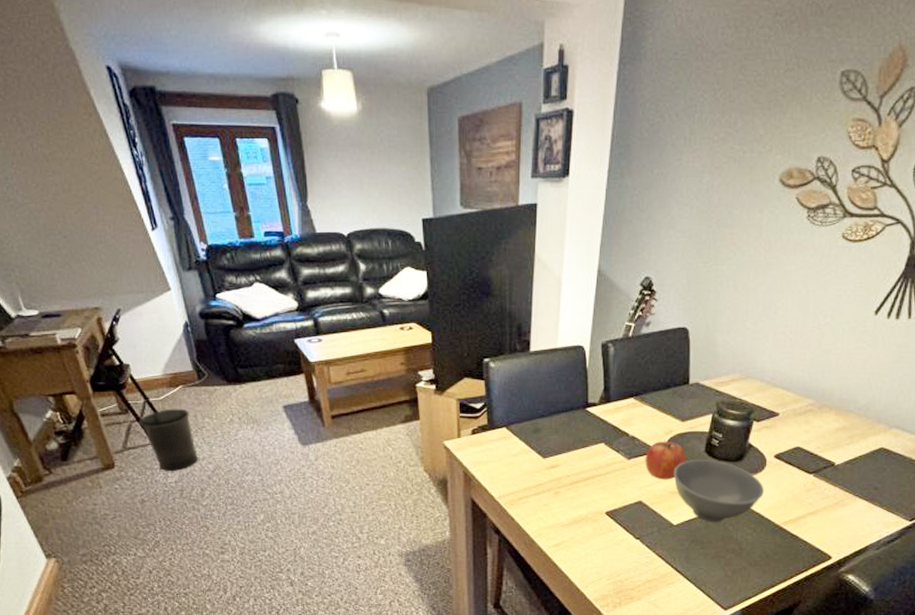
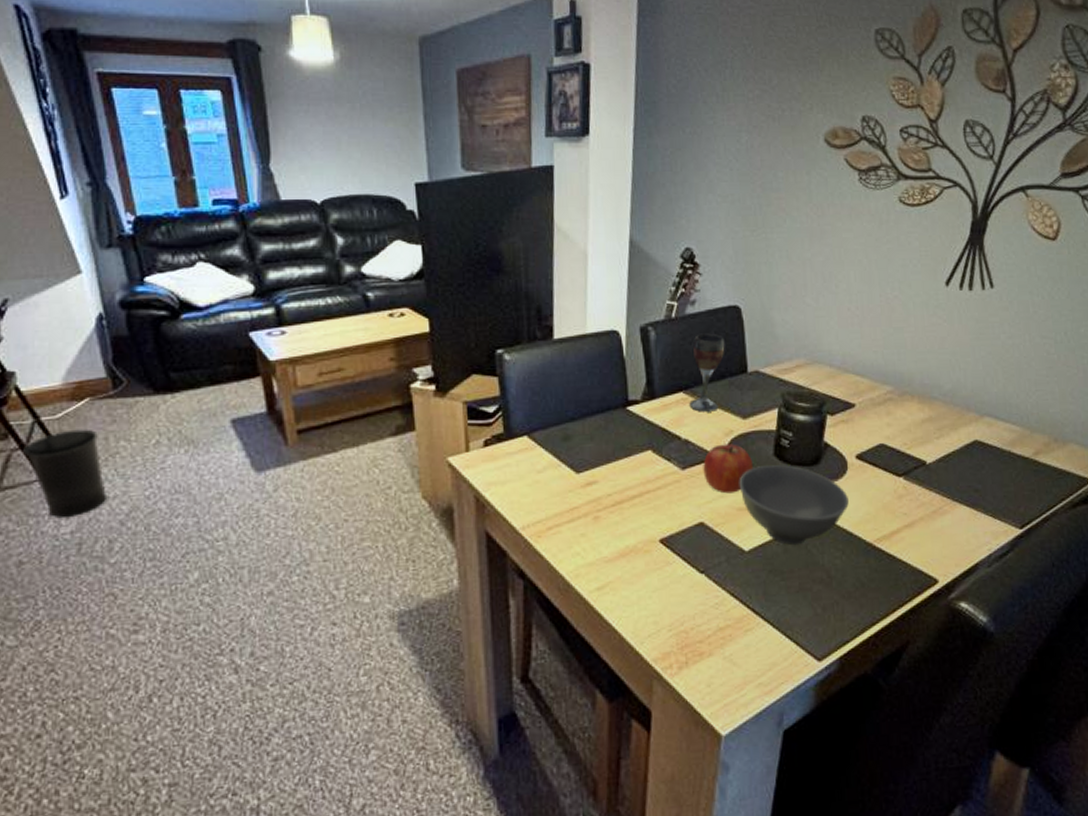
cup: none [638,350,672,415] -> present [689,333,725,412]

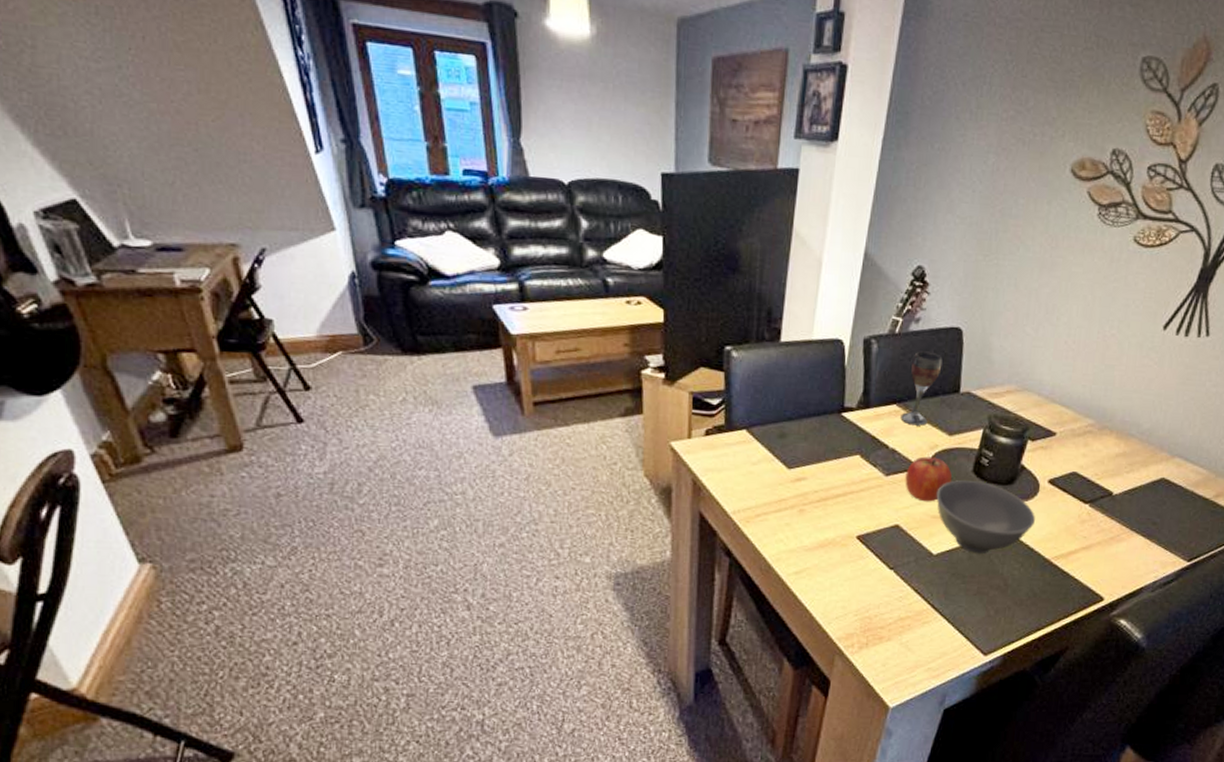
waste bin: present [23,429,106,517] -> none [281,379,356,459]

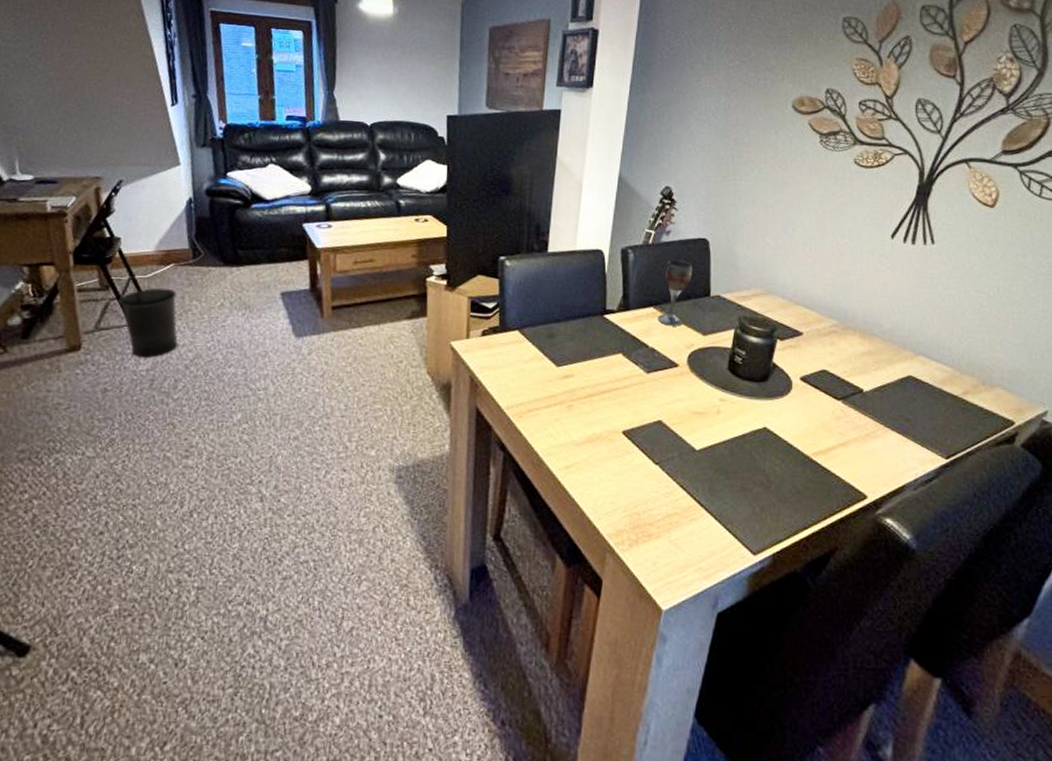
waste bin: none [281,379,356,459] -> present [119,287,178,357]
fruit: present [905,456,953,502] -> none [665,355,709,399]
bowl: present [936,479,1035,553] -> none [695,377,791,449]

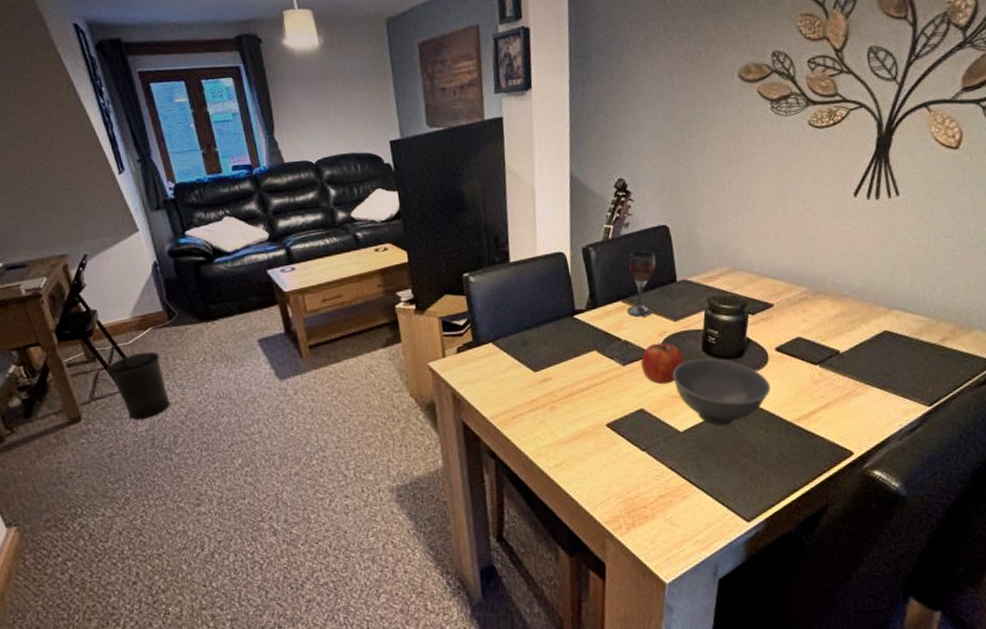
fruit: none [665,355,709,399] -> present [641,342,685,385]
bowl: none [695,377,791,449] -> present [672,358,770,426]

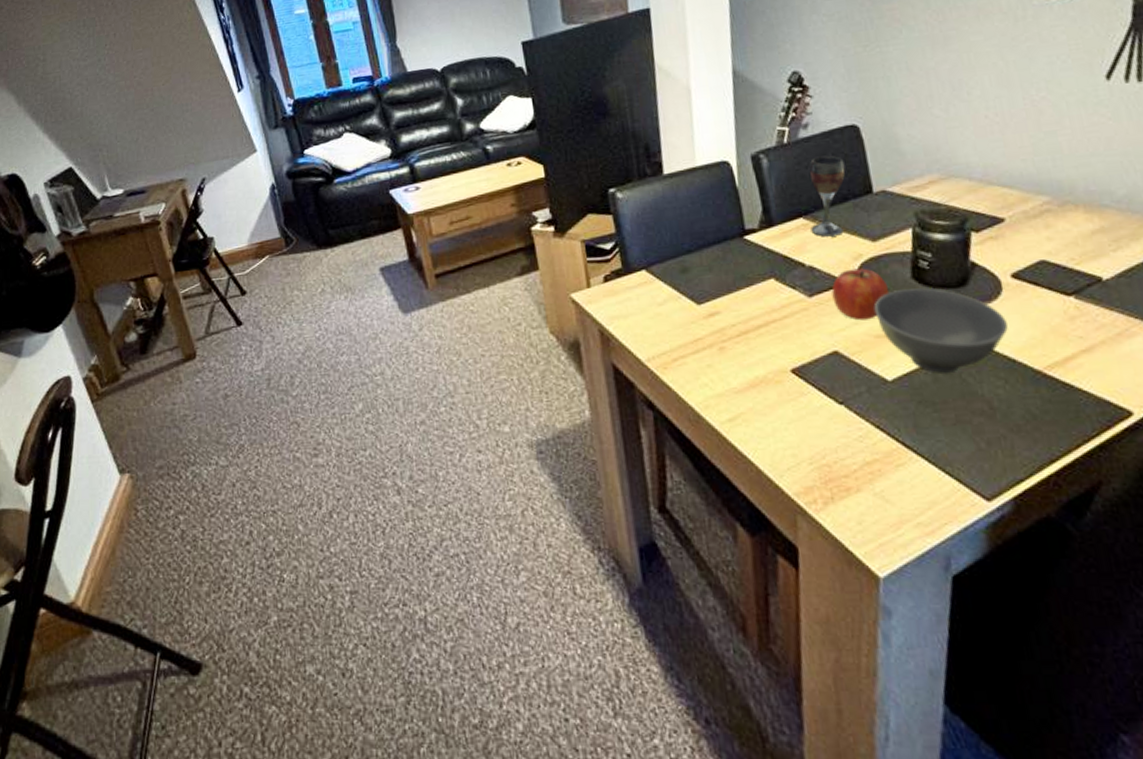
waste bin: present [107,351,170,420] -> none [223,281,286,357]

